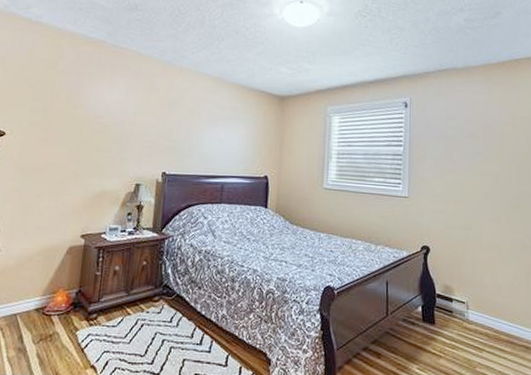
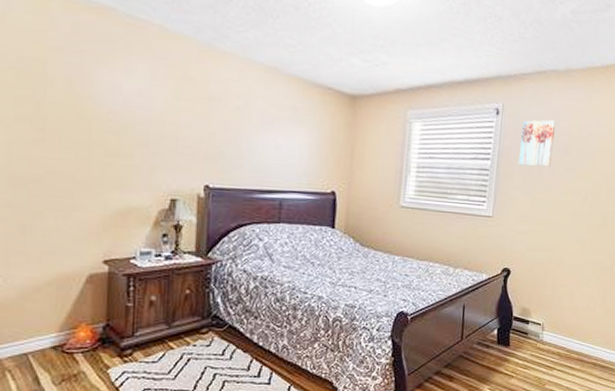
wall art: none [428,110,460,152] -> present [518,119,556,167]

